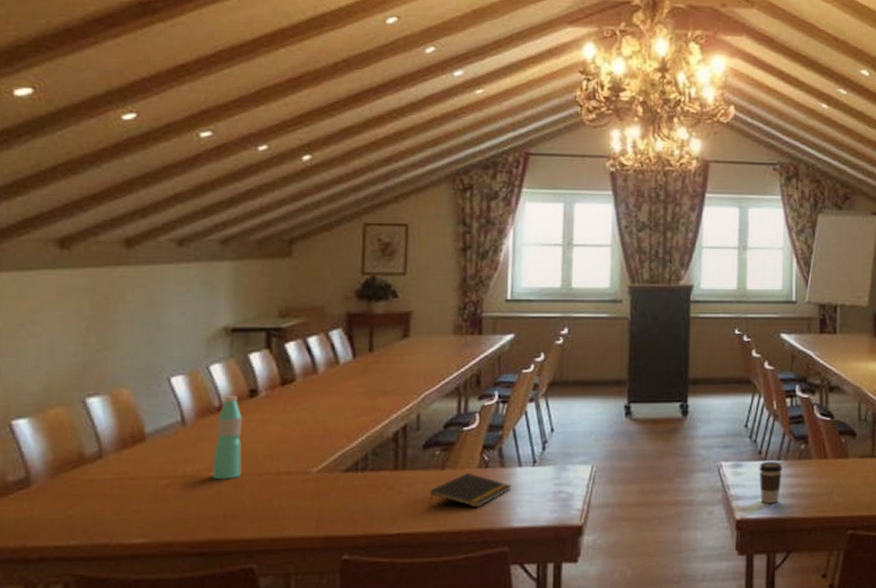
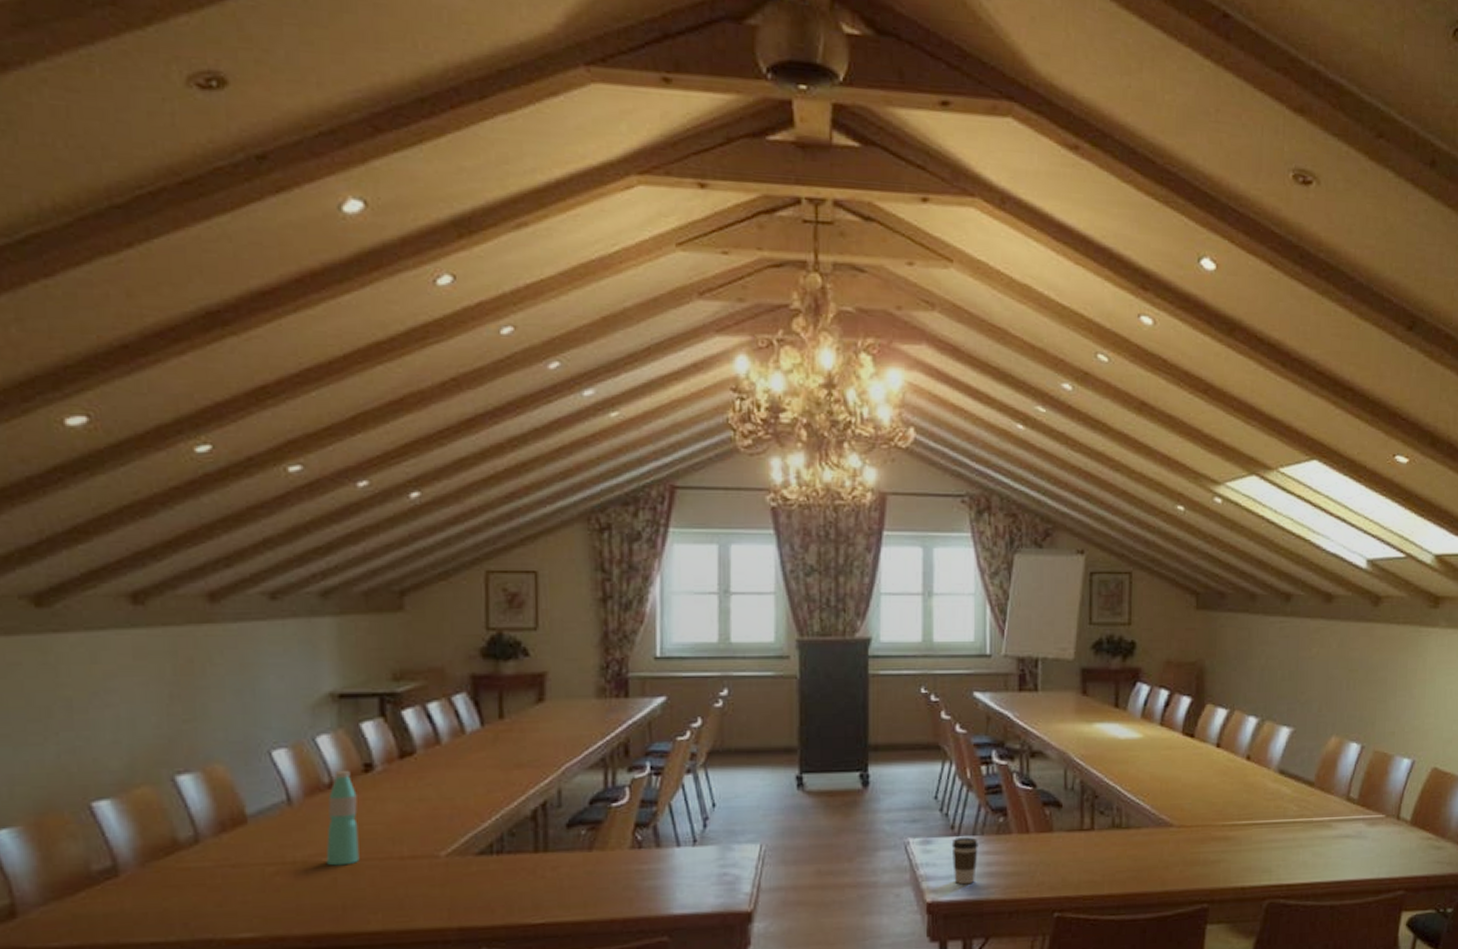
notepad: present [428,472,512,508] -> none [575,854,670,893]

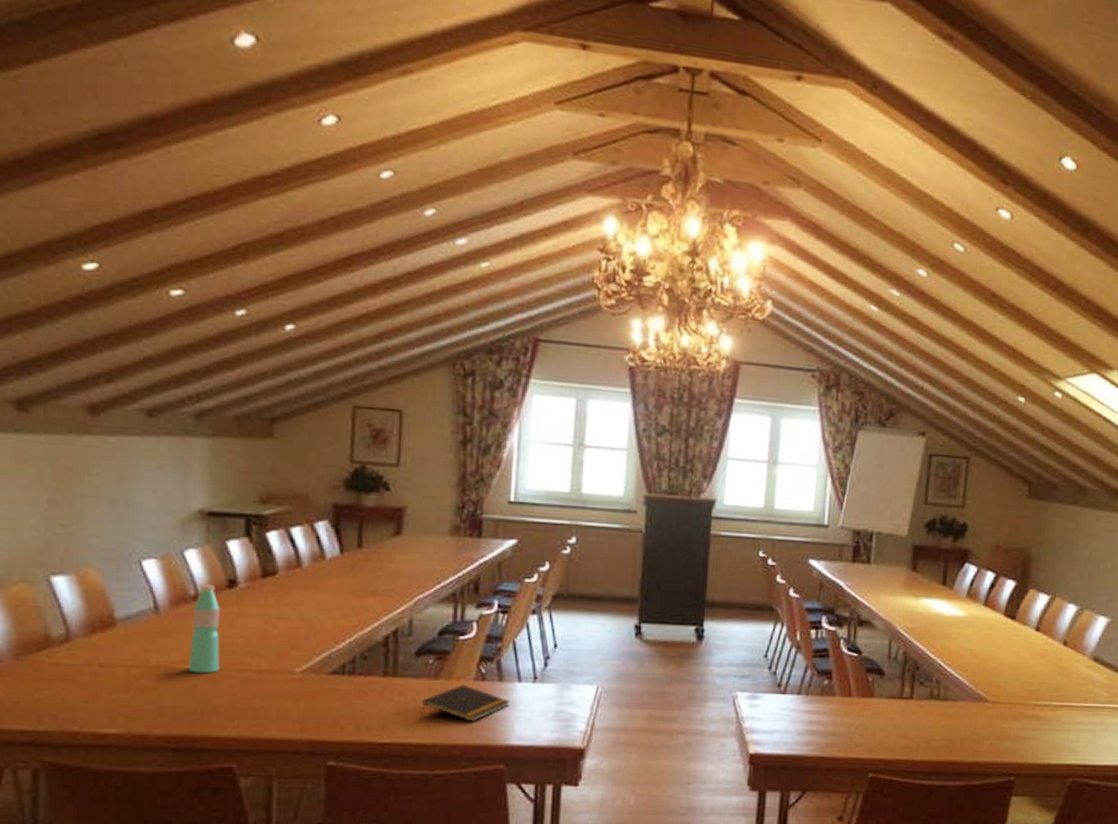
notepad: none [575,854,670,893] -> present [420,684,510,722]
coffee cup: present [951,837,978,885] -> none [776,696,803,740]

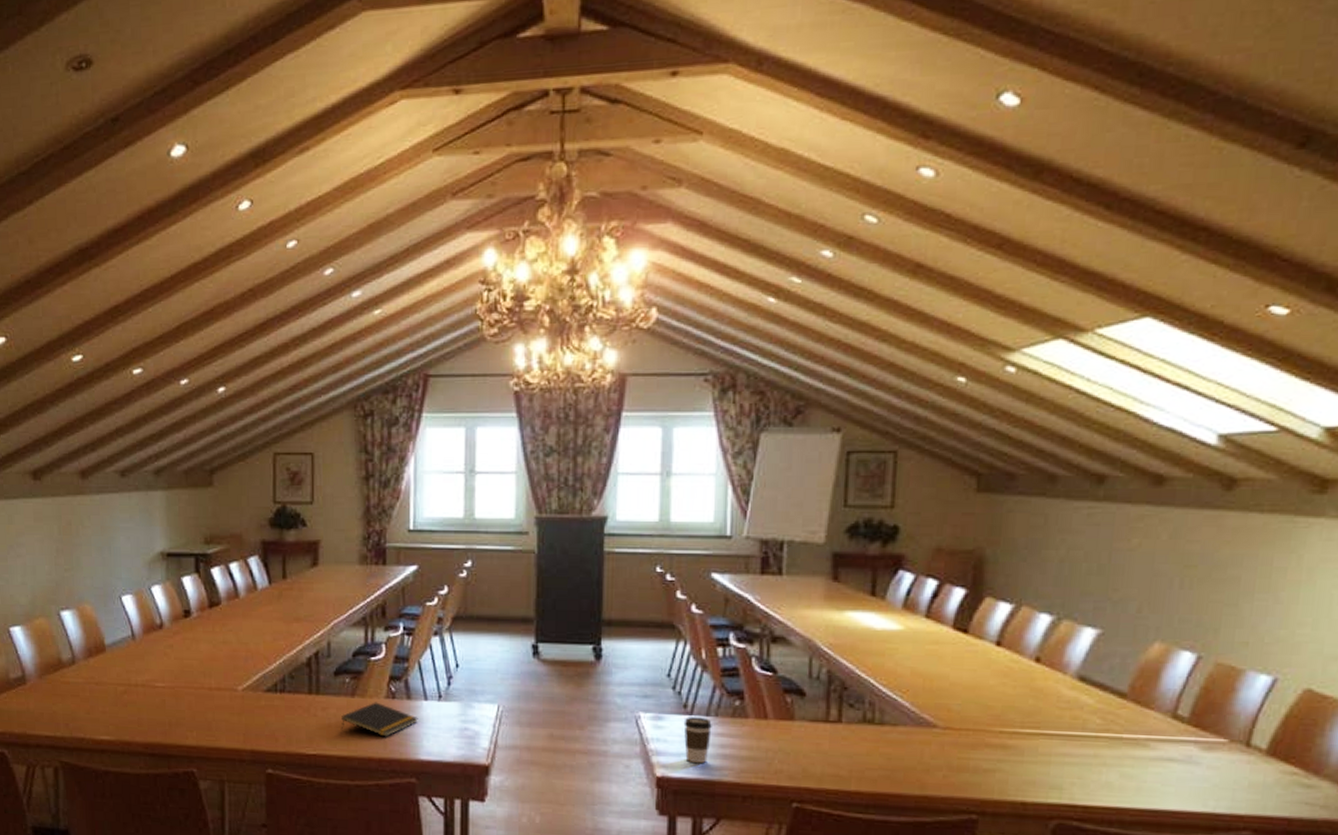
water bottle: present [188,584,220,674] -> none [158,614,181,691]
coffee cup: none [776,696,803,740] -> present [683,717,712,764]

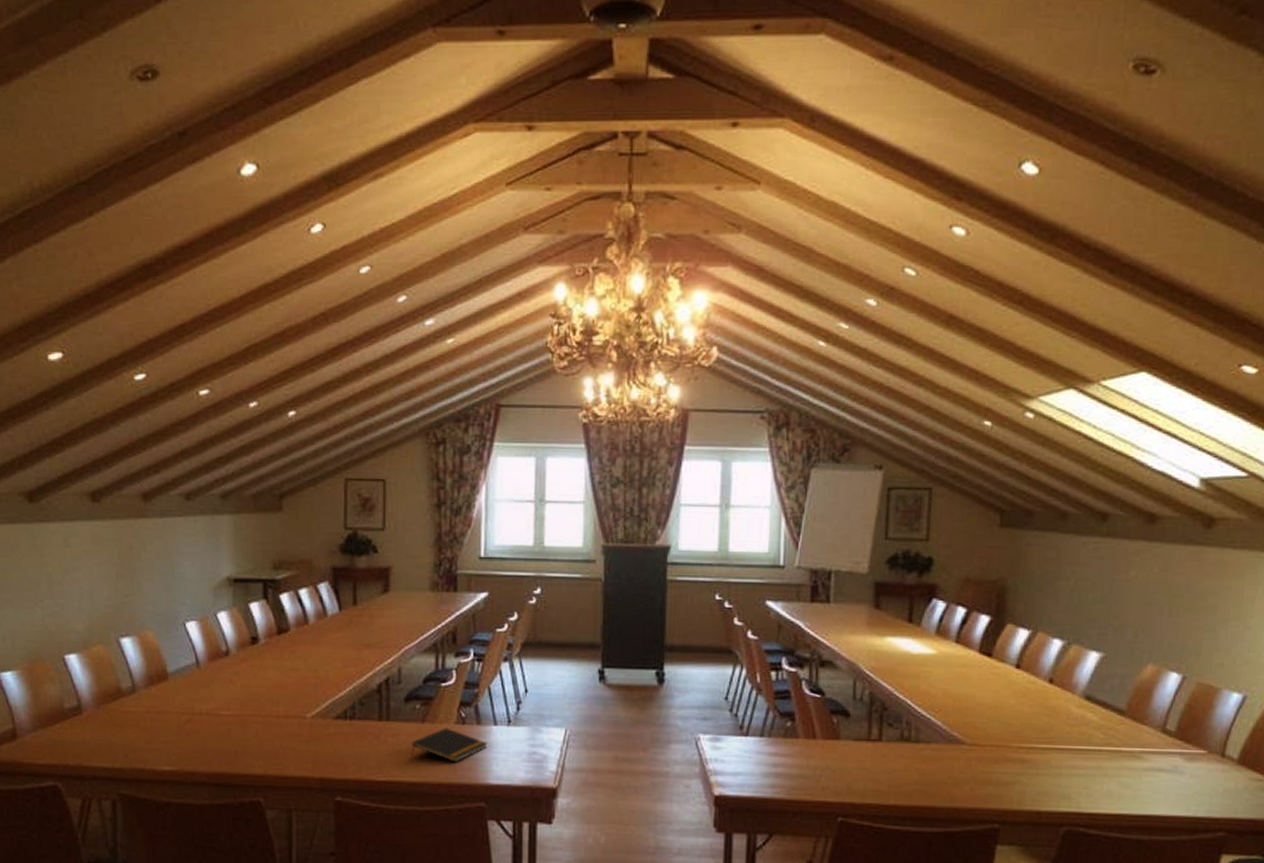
coffee cup: present [683,717,712,764] -> none [739,738,766,783]

